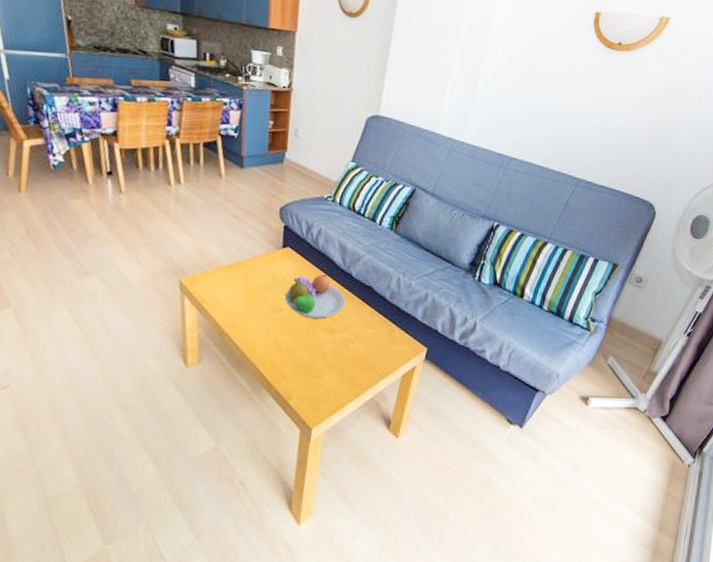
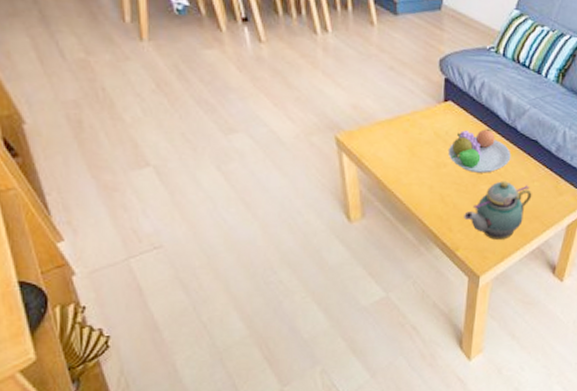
teapot: none [298,326,366,389] -> present [464,180,532,240]

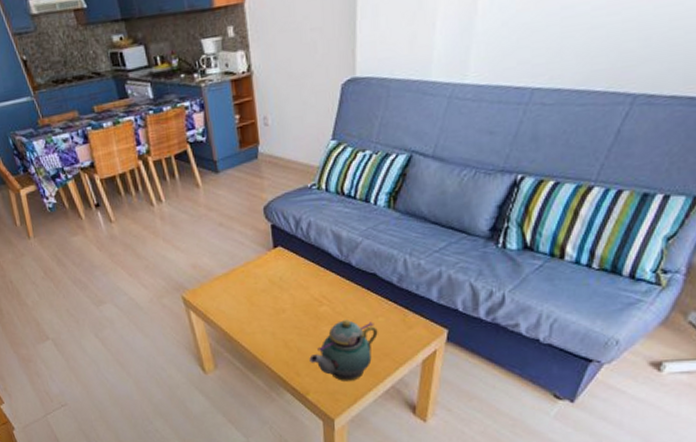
fruit bowl: present [448,128,511,173] -> none [284,268,350,315]

